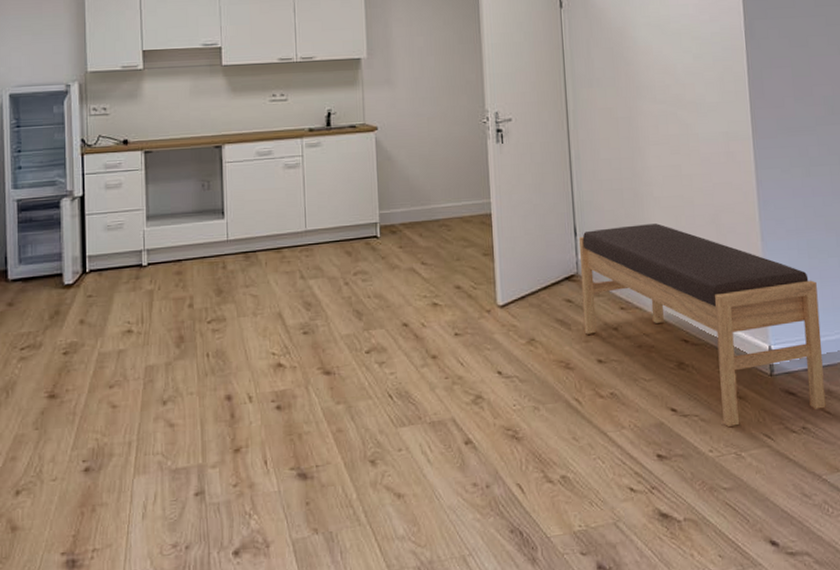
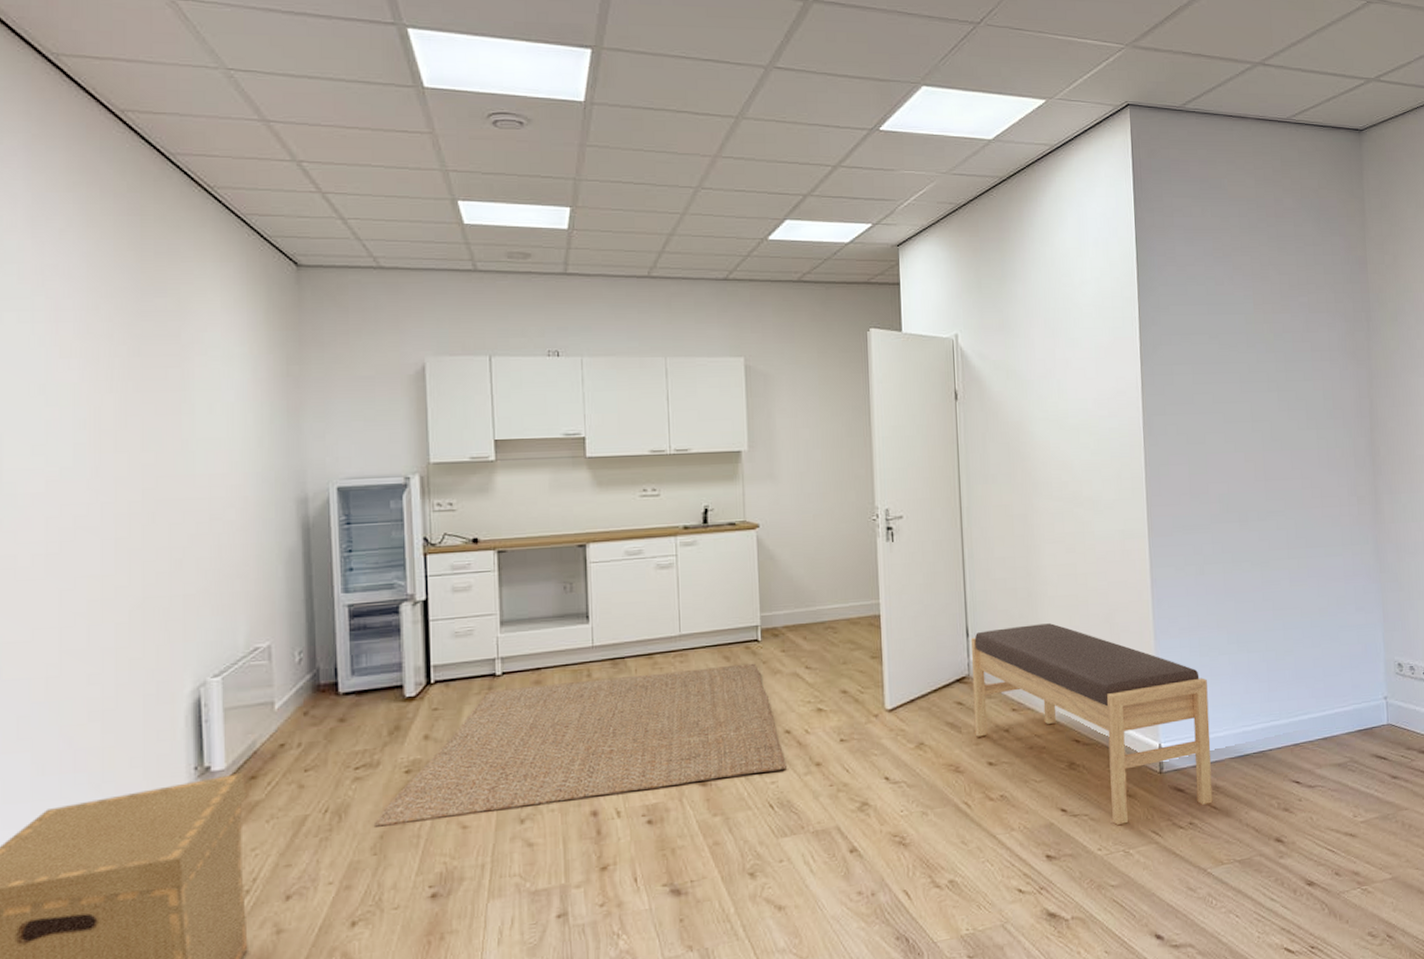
rug: none [37,258,404,404] -> present [375,663,786,827]

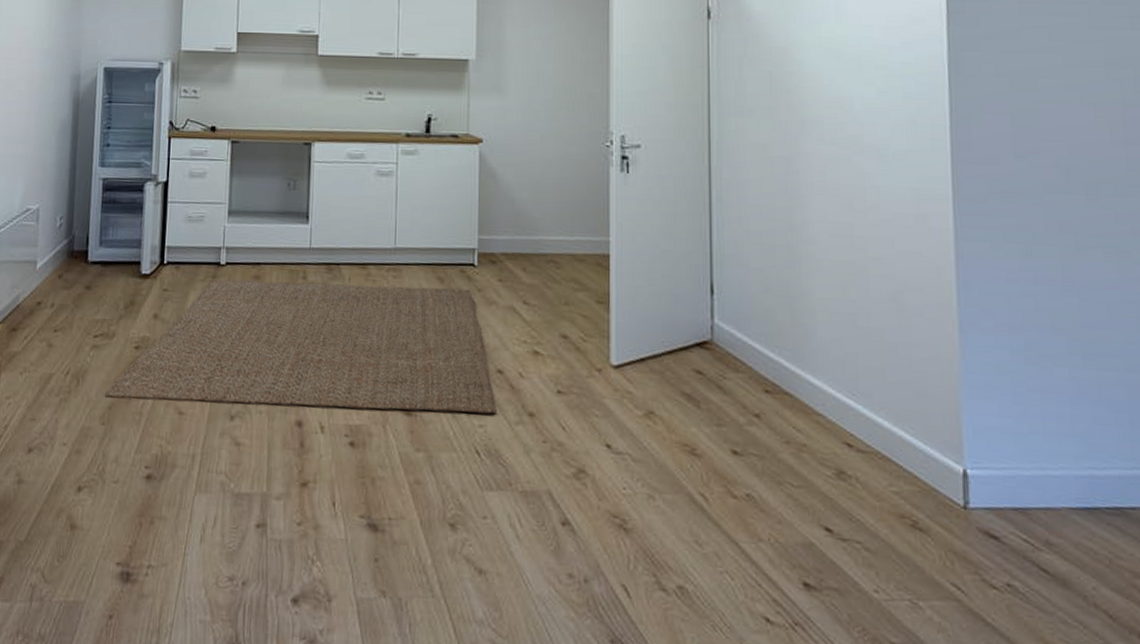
bench: present [970,623,1213,826] -> none [715,290,1043,566]

